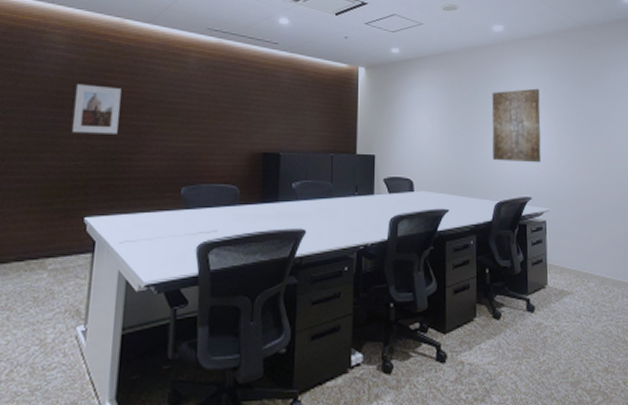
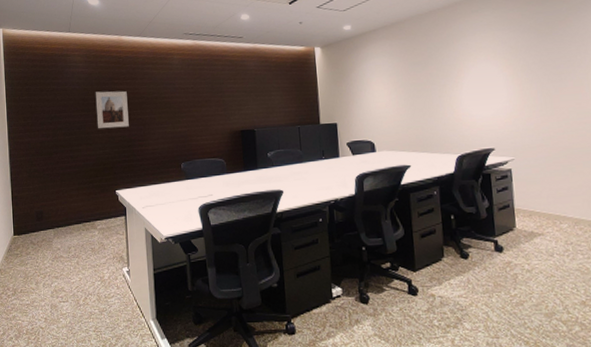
wall art: present [492,88,542,163] -> none [447,43,504,118]

